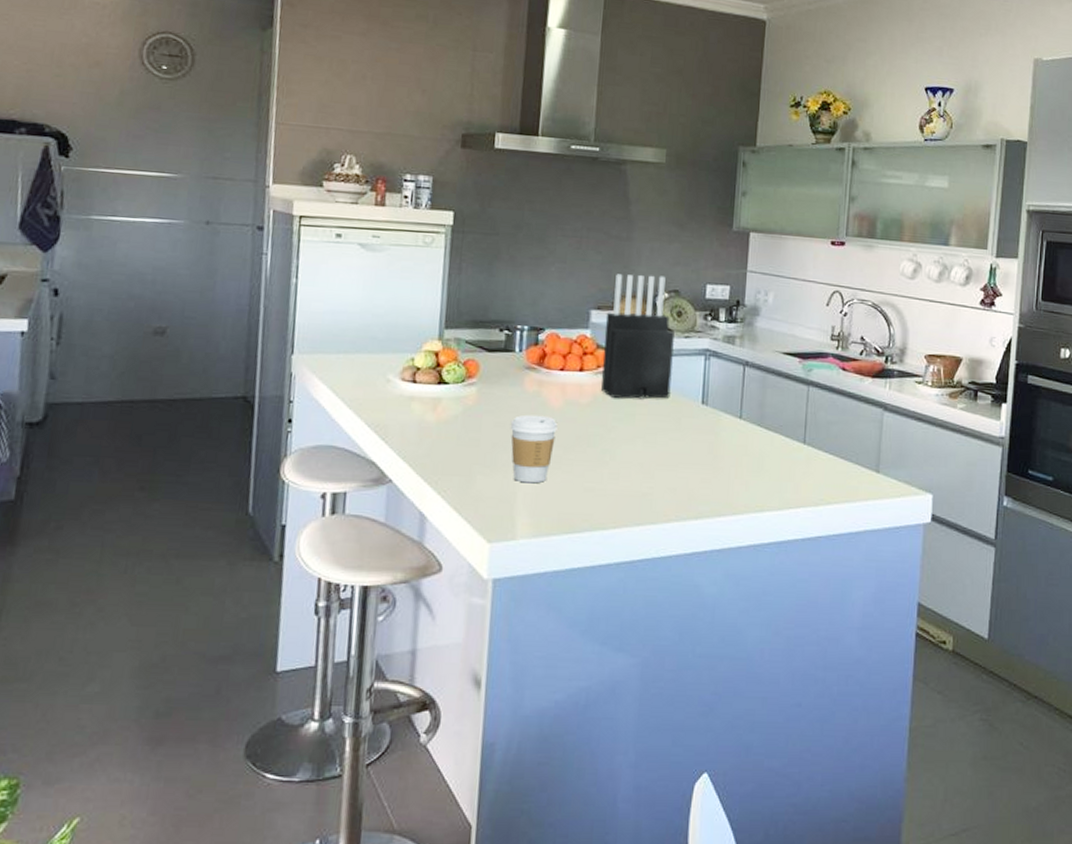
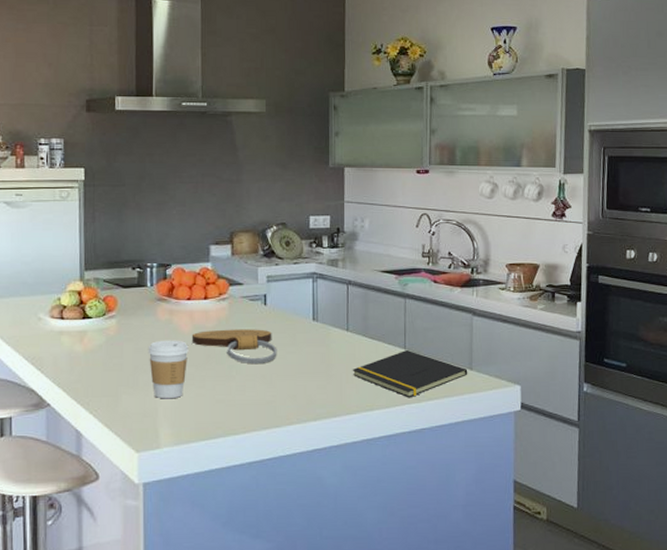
cutting board: none [561,407,659,450] -> present [191,329,277,365]
knife block: present [601,274,674,399] -> none [223,211,285,320]
notepad: none [742,444,874,501] -> present [352,349,468,398]

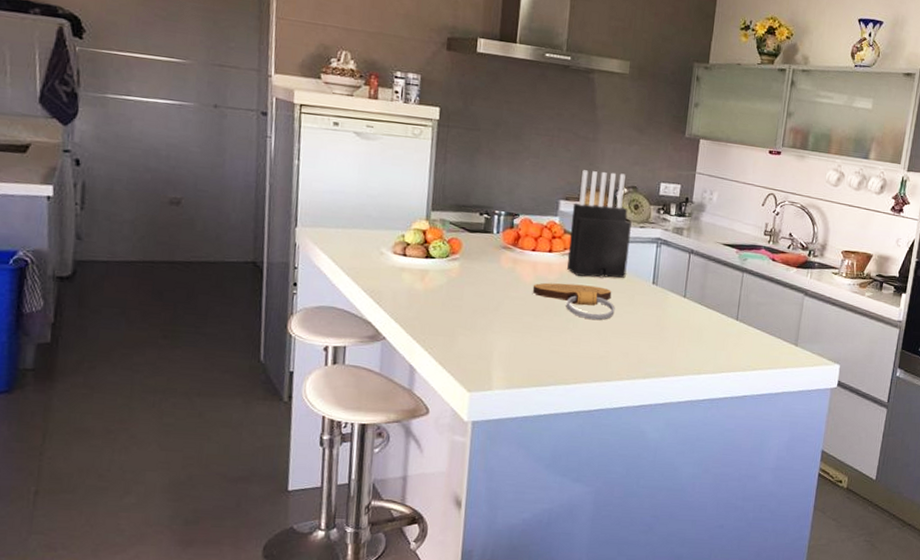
coffee cup: present [148,340,189,399] -> none [488,287,529,345]
knife block: none [223,211,285,320] -> present [567,170,632,278]
notepad: present [352,349,468,398] -> none [685,320,793,367]

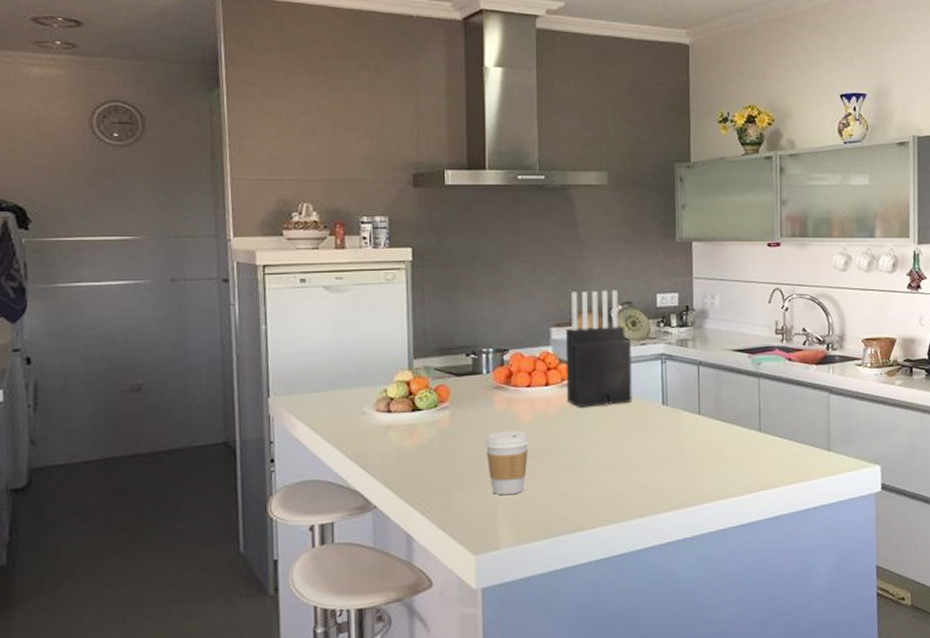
coffee cup: none [488,287,529,345] -> present [484,430,529,496]
cutting board: present [532,282,615,320] -> none [532,416,625,454]

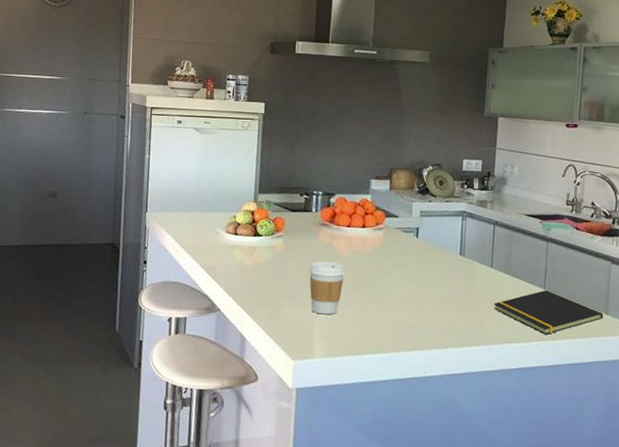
knife block: present [565,290,632,407] -> none [379,151,437,251]
notepad: none [705,432,826,484] -> present [493,289,604,335]

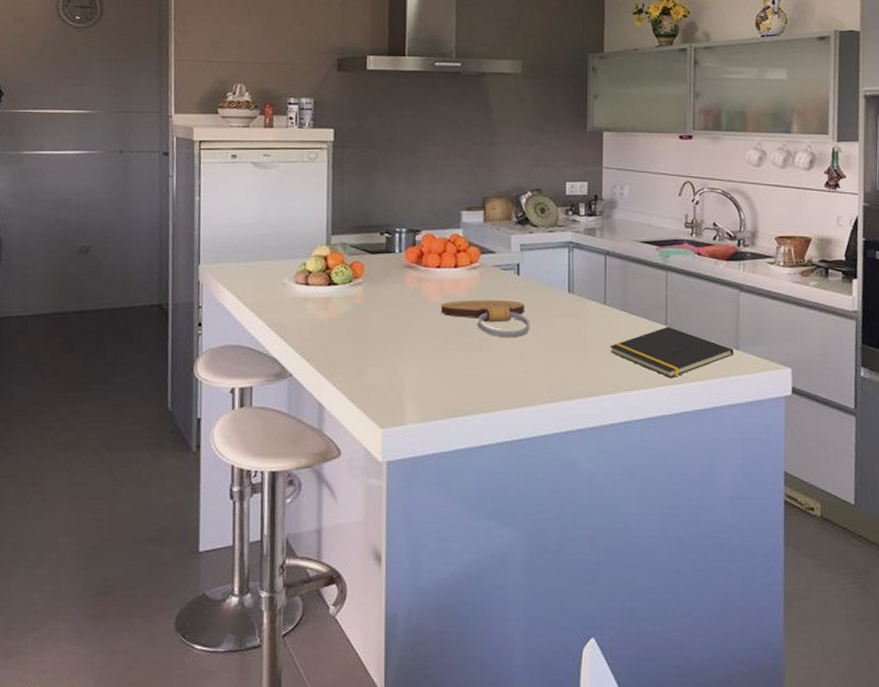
coffee cup: present [309,261,346,315] -> none [395,309,437,372]
cutting board: none [348,256,425,291] -> present [440,299,530,338]

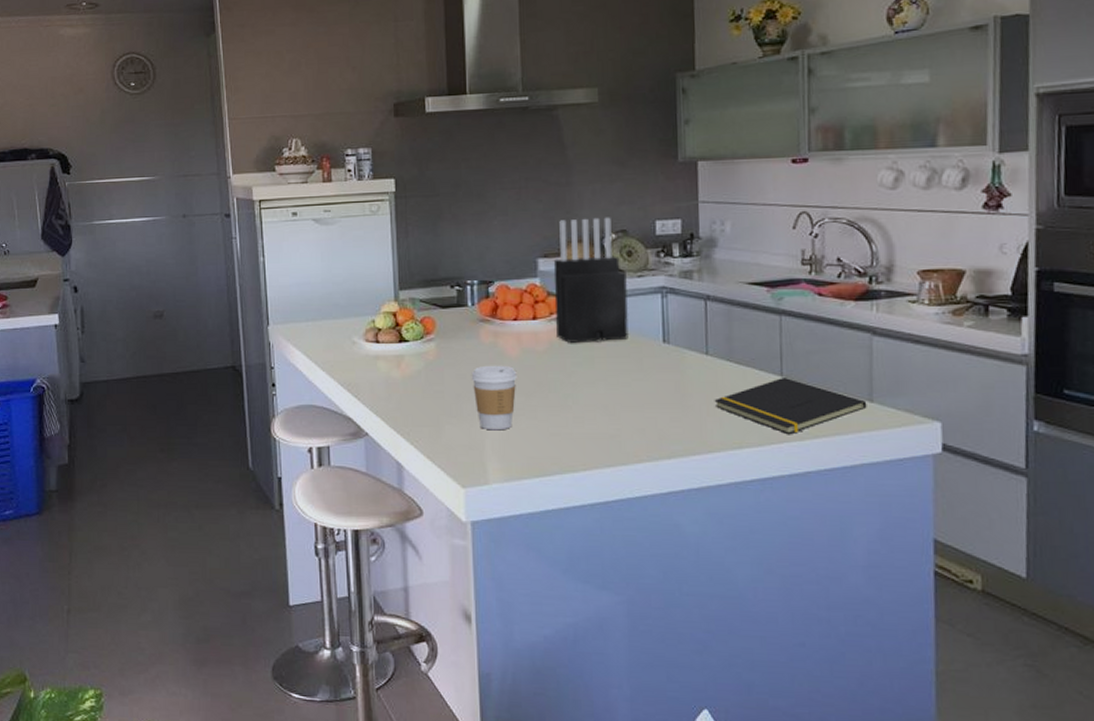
coffee cup: none [395,309,437,372] -> present [471,365,517,431]
cutting board: present [440,299,530,338] -> none [519,353,621,393]
knife block: none [475,176,539,291] -> present [553,217,629,343]

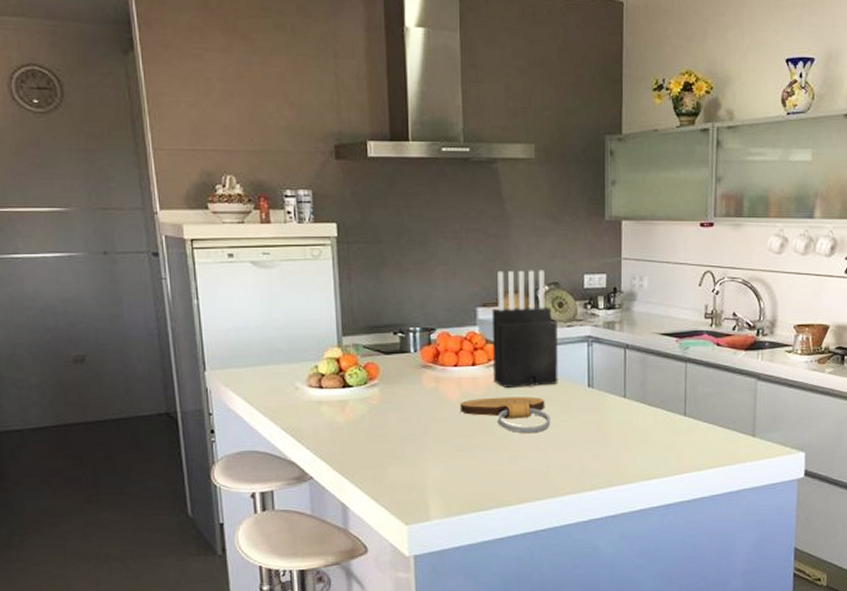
coffee cup: present [471,365,517,431] -> none [413,409,457,471]
cutting board: none [519,353,621,393] -> present [459,396,551,434]
notepad: present [714,376,867,435] -> none [629,416,751,467]

